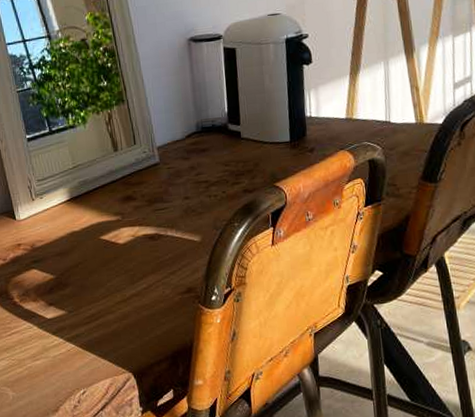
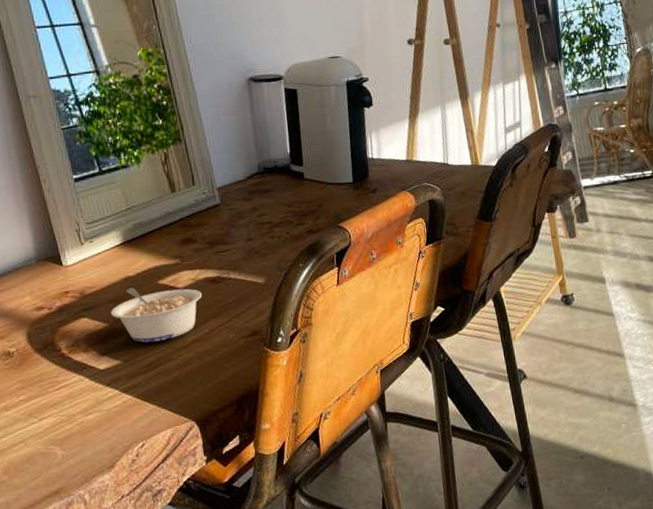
legume: none [57,242,141,295] -> present [111,287,202,343]

